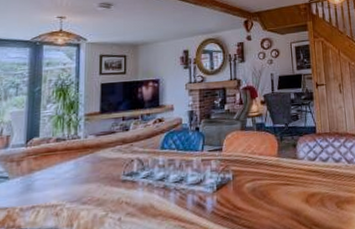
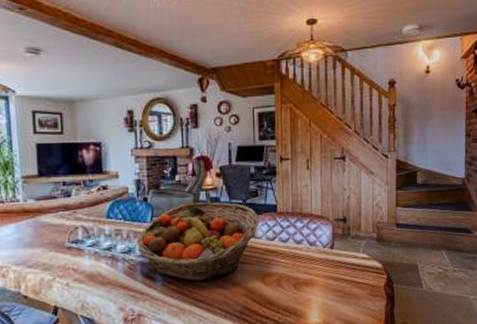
fruit basket: none [187,127,300,207] -> present [135,202,258,281]

